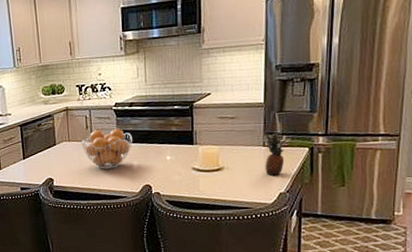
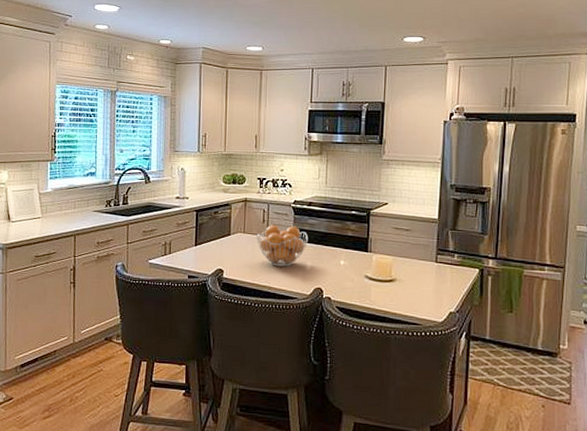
fruit: present [261,133,287,176] -> none [434,249,458,293]

